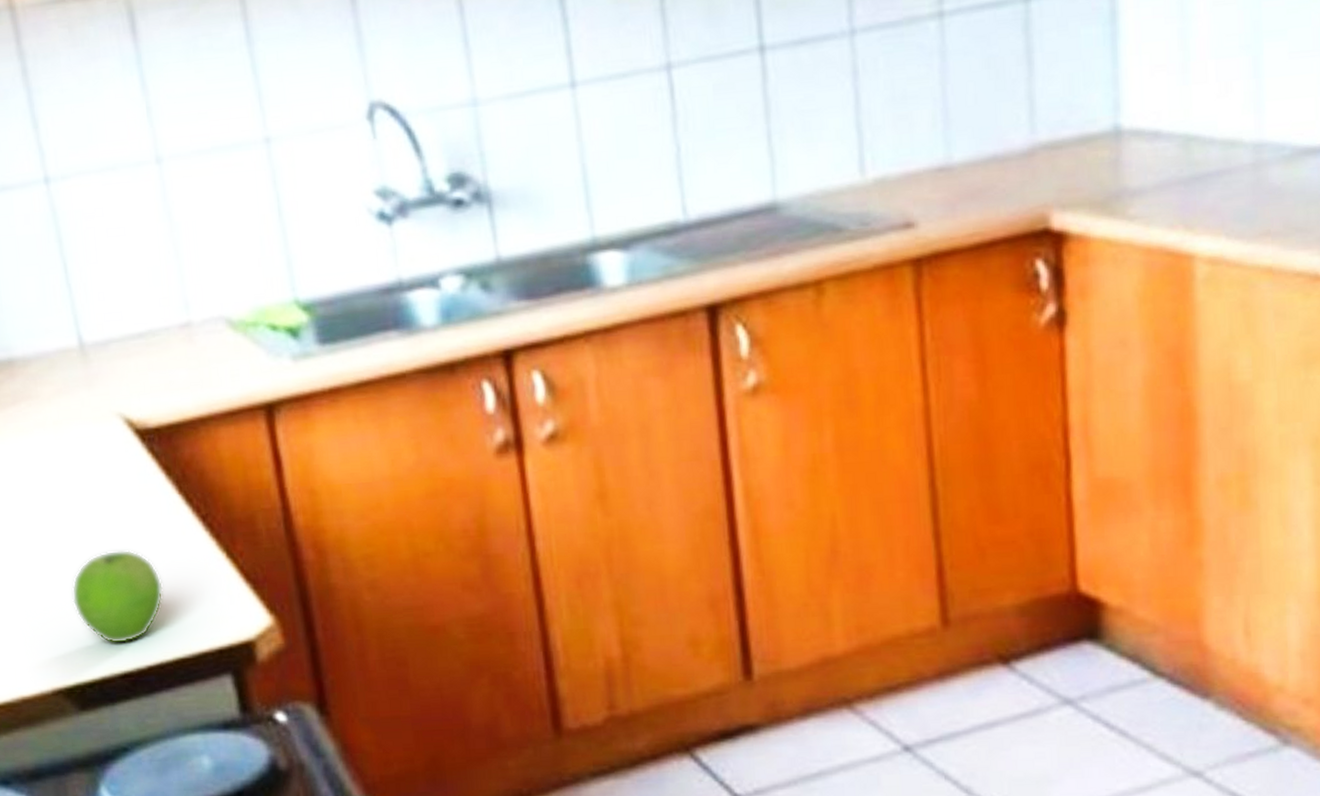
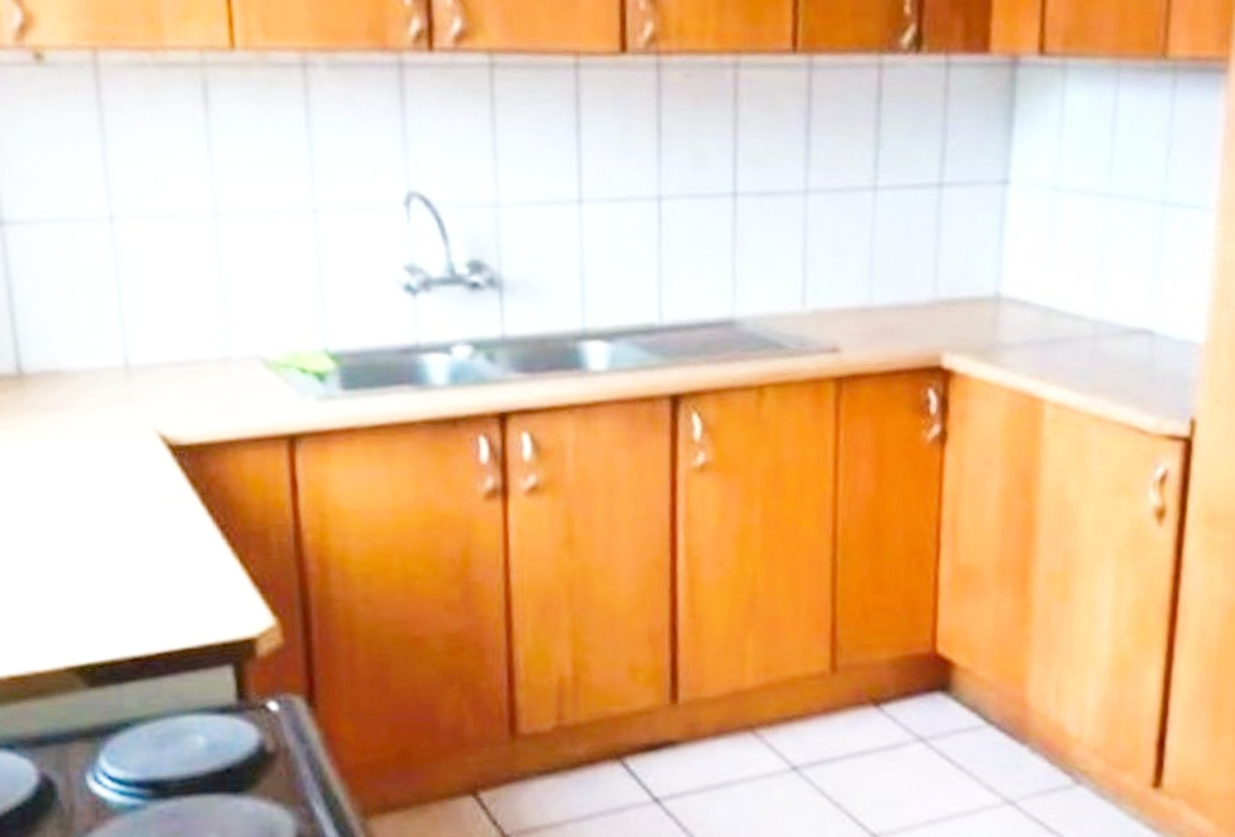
fruit: present [71,549,164,645] -> none [92,548,178,631]

